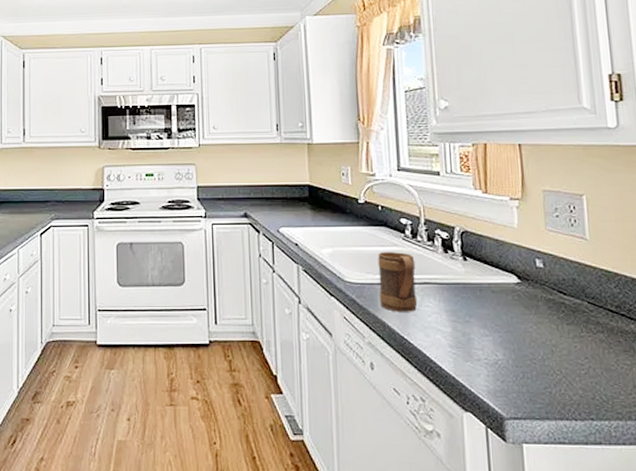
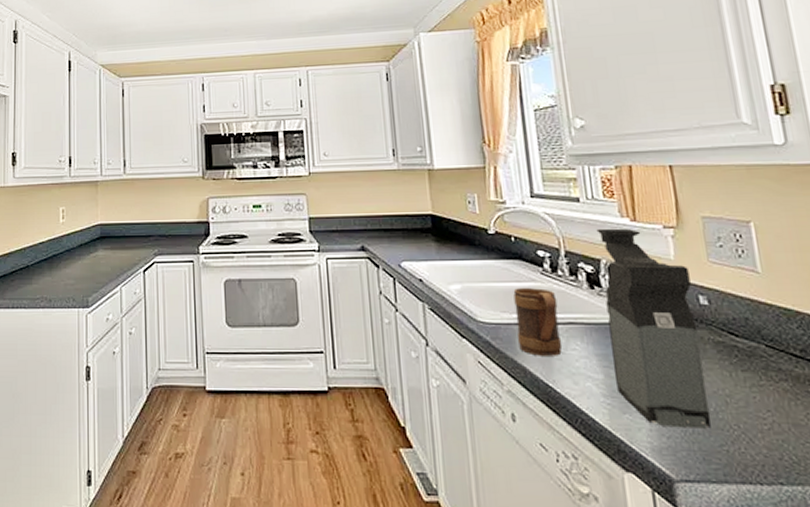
coffee maker: none [453,199,539,374] -> present [596,228,711,429]

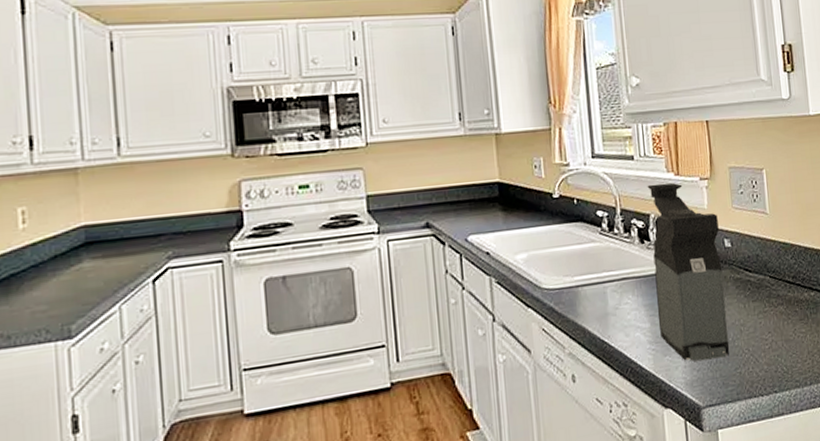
mug: present [513,288,563,356] -> none [575,248,617,315]

